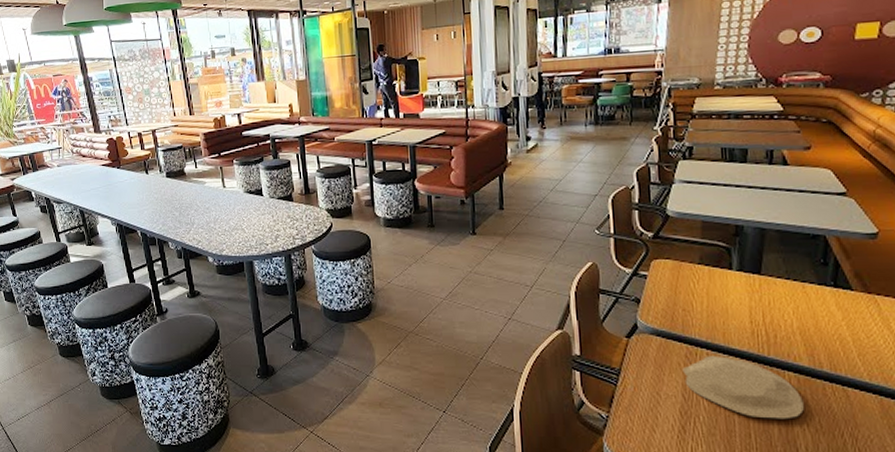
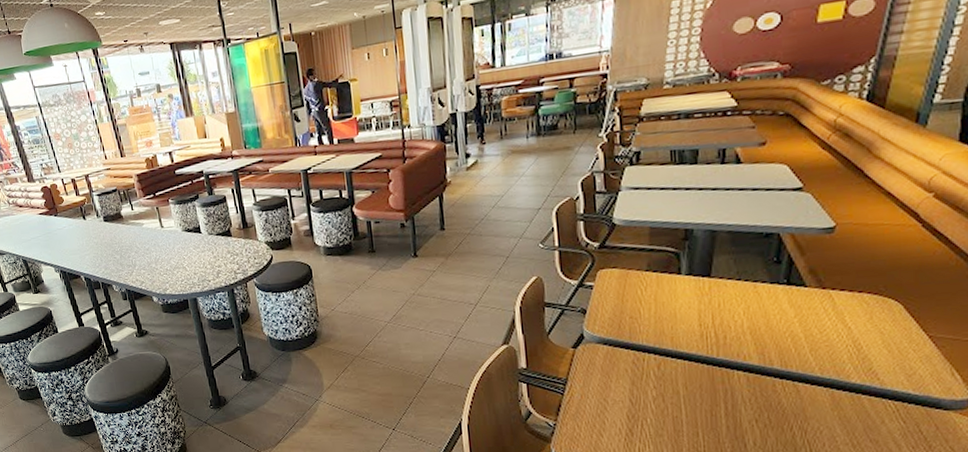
plate: present [682,356,804,420] -> none [629,360,753,417]

